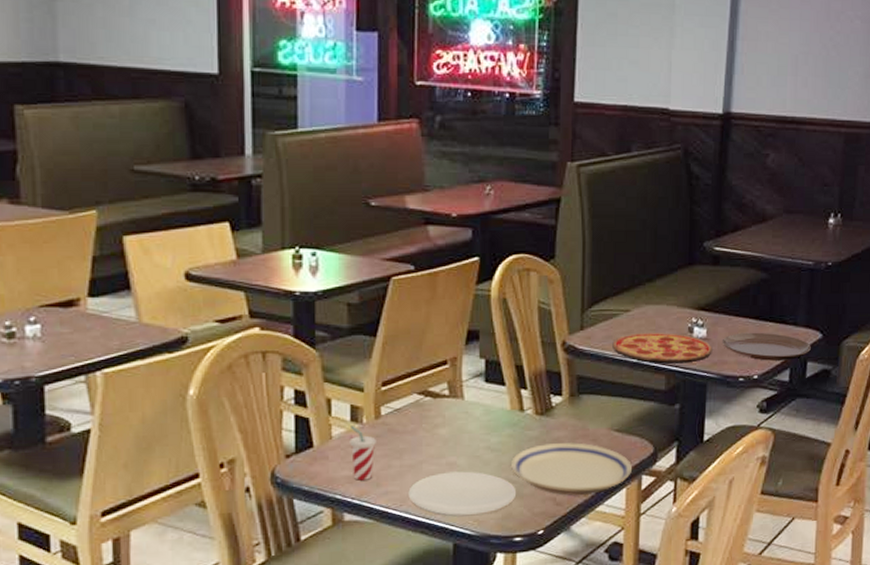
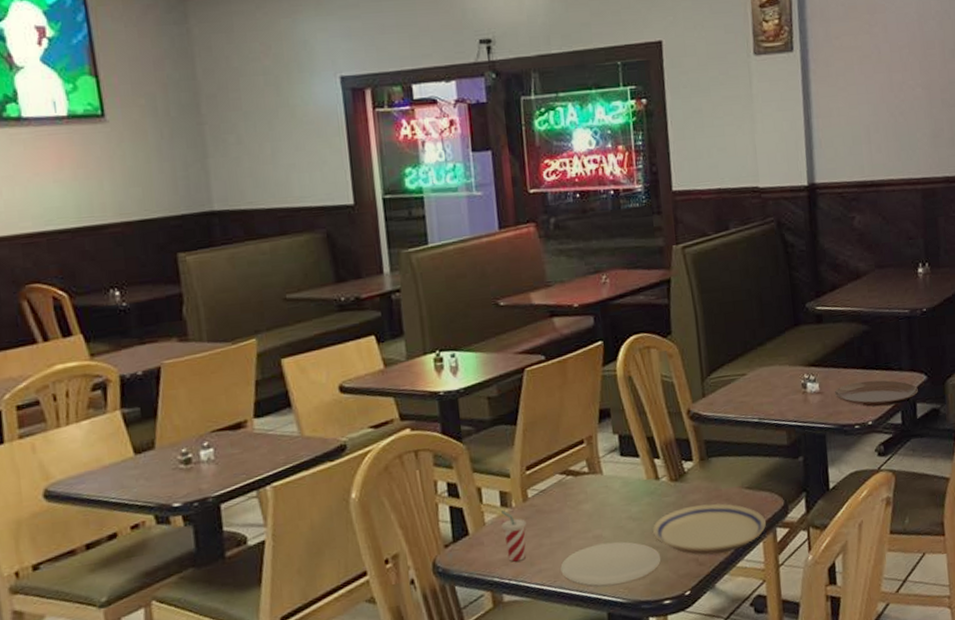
pizza: present [612,332,712,364] -> none [733,391,827,420]

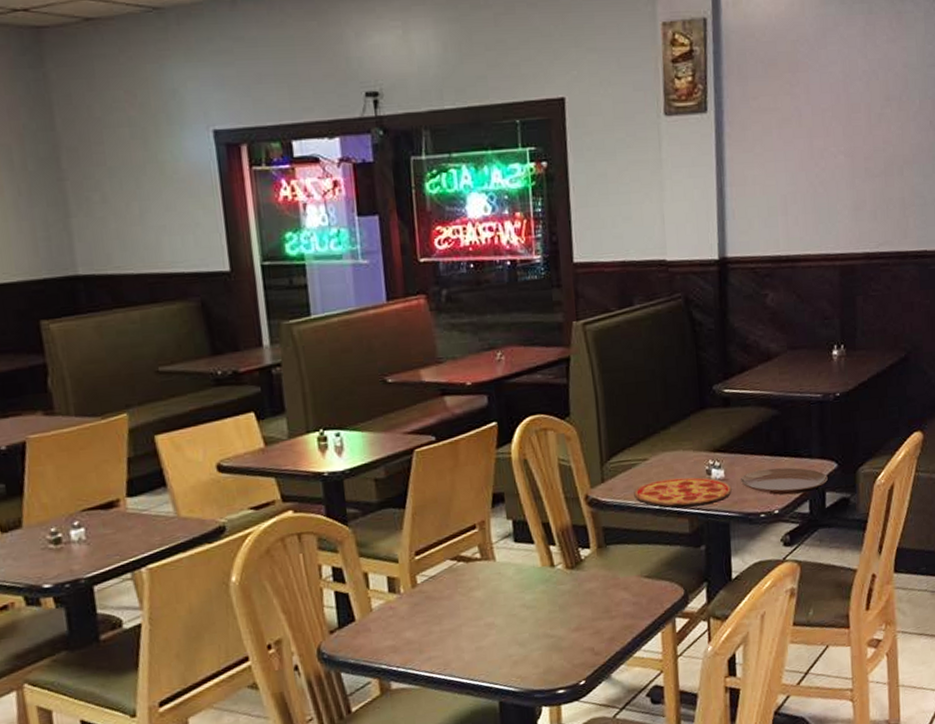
beverage cup: present [501,509,527,562] -> none [389,595,416,649]
plate: present [560,541,661,587] -> none [450,630,556,676]
plate: present [653,503,767,555] -> none [547,592,666,645]
pizza: none [733,391,827,420] -> present [634,477,732,508]

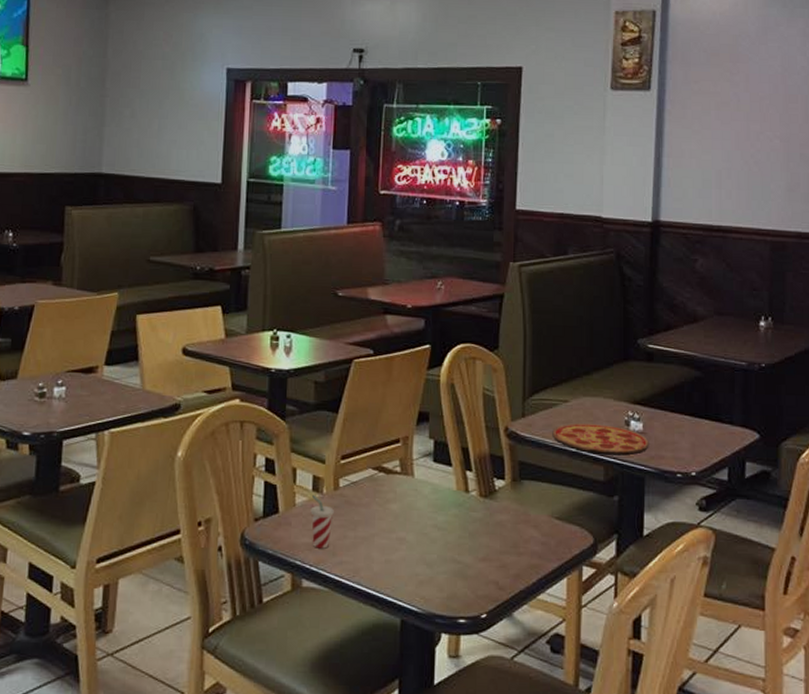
beverage cup: none [389,595,416,649] -> present [310,494,335,549]
plate: present [740,467,828,495] -> none [658,428,749,459]

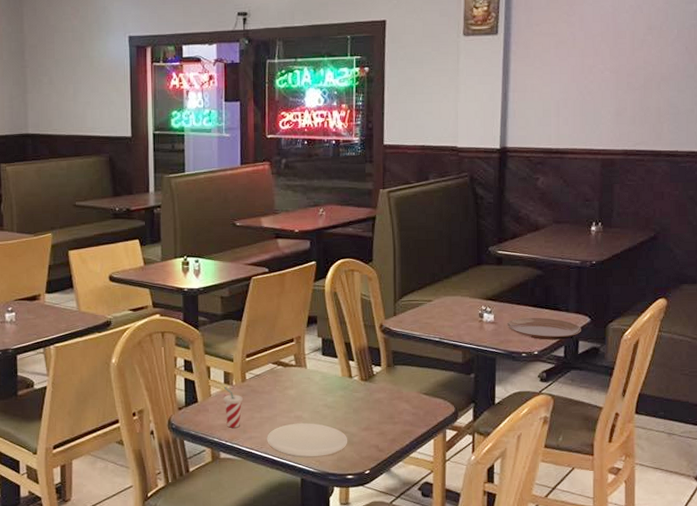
plate: none [361,547,461,593] -> present [267,423,348,458]
pizza: present [552,422,649,455] -> none [419,317,499,342]
plate: none [658,428,749,459] -> present [507,317,581,340]

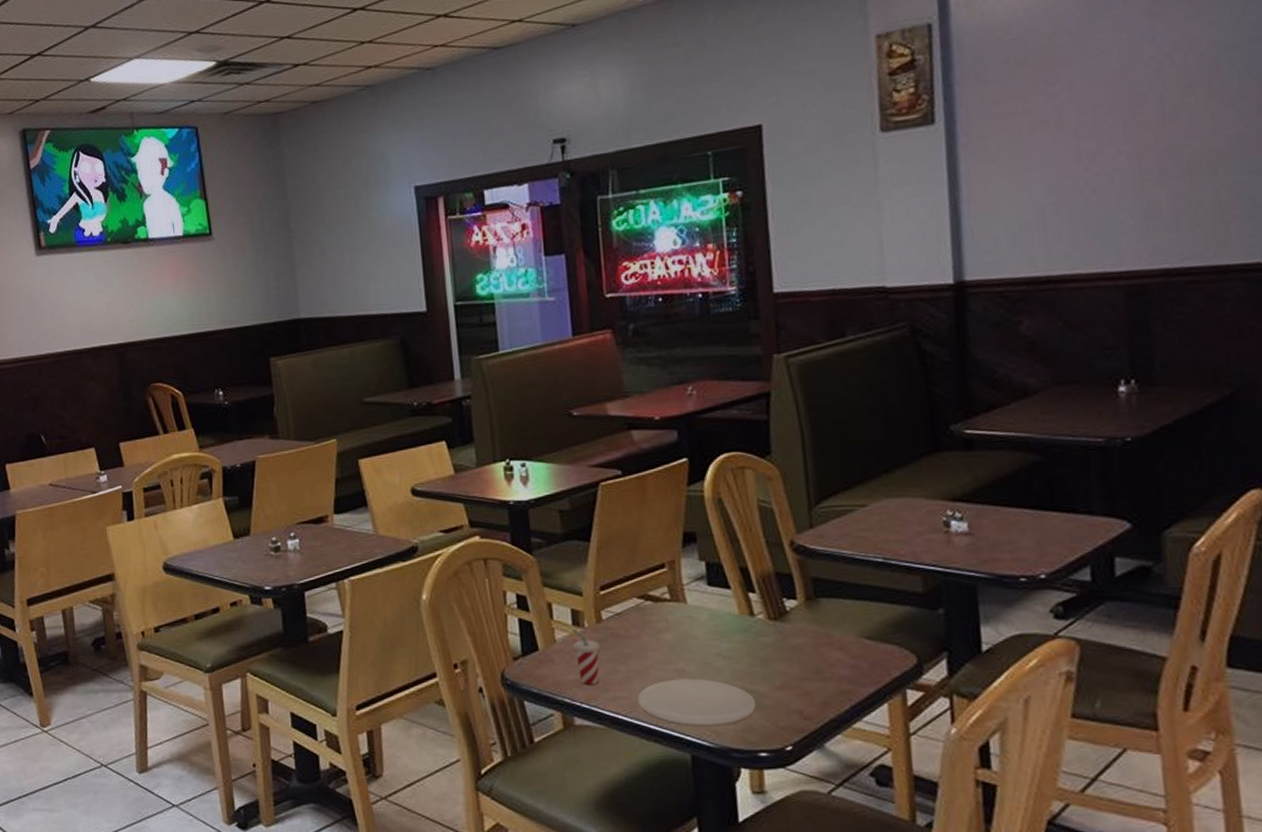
plate: present [507,317,581,340] -> none [989,524,1117,557]

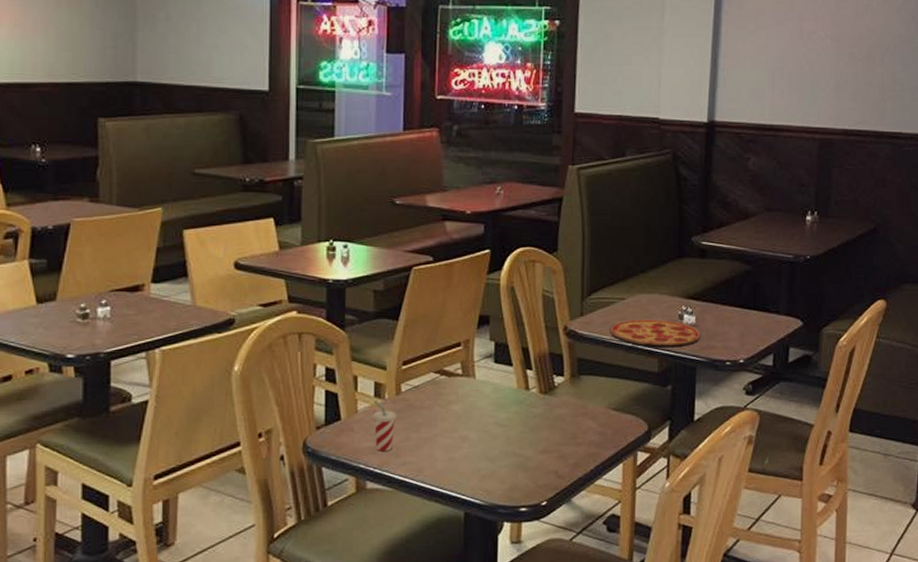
plate: present [637,678,756,726] -> none [424,444,522,487]
pizza: none [850,527,979,562] -> present [609,318,701,348]

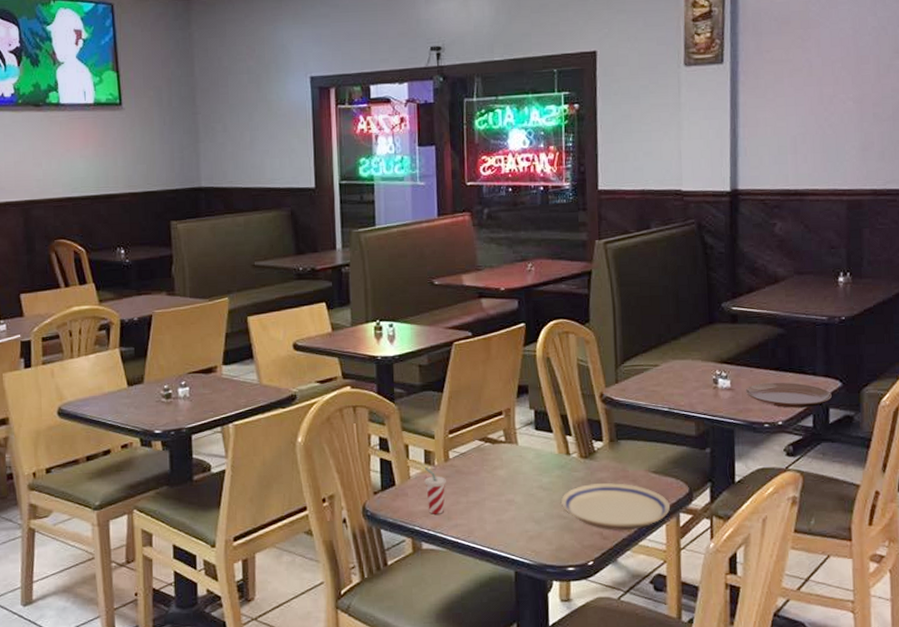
plate: none [518,420,629,470] -> present [561,483,671,531]
pizza: present [609,318,701,348] -> none [645,383,737,412]
plate: none [709,319,792,346] -> present [745,382,832,408]

